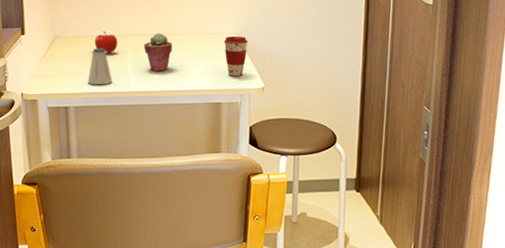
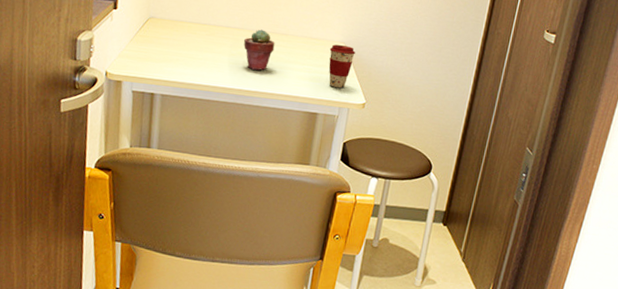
saltshaker: present [88,48,112,85] -> none [179,35,206,76]
apple: present [94,31,117,54] -> none [191,18,217,44]

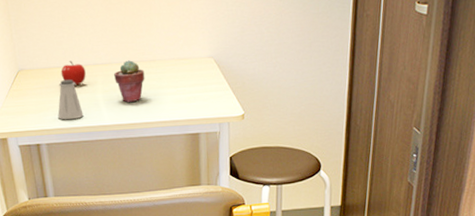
saltshaker: none [179,35,206,76] -> present [57,79,84,120]
apple: none [191,18,217,44] -> present [60,61,86,86]
coffee cup: present [328,44,355,89] -> none [199,60,225,105]

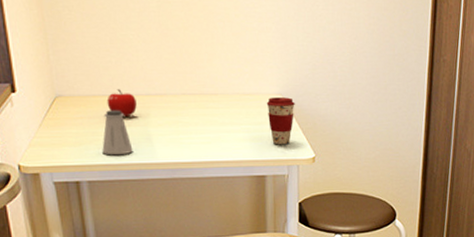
potted succulent: present [113,60,145,102] -> none [168,92,206,138]
coffee cup: none [199,60,225,105] -> present [266,97,295,145]

